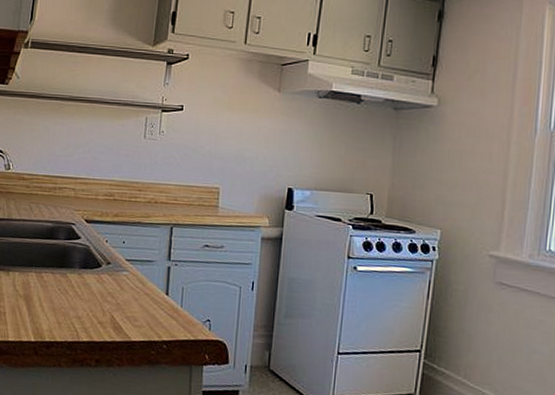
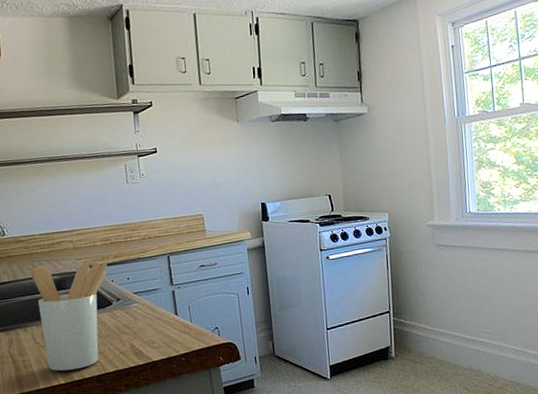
utensil holder: none [22,208,105,330] -> present [30,262,108,371]

